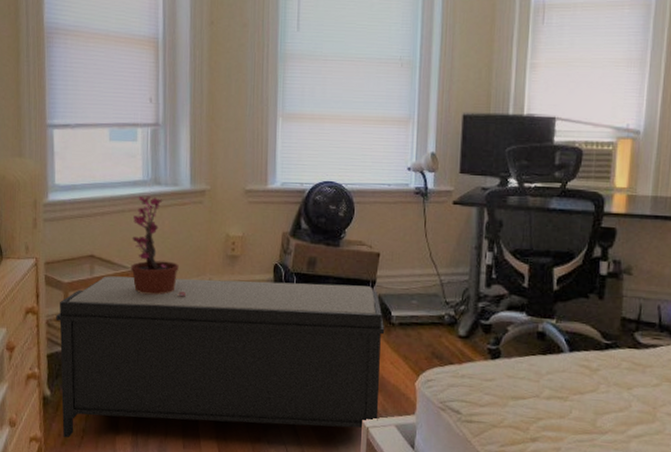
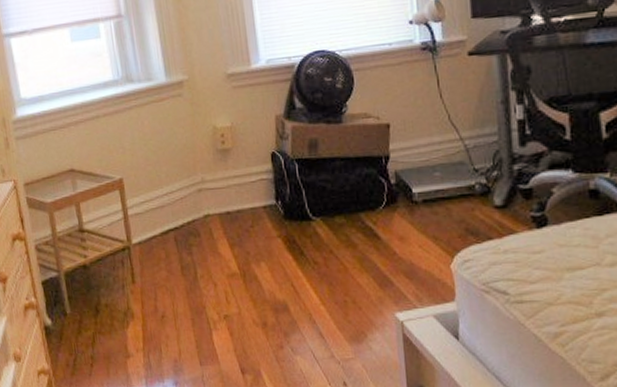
bench: present [56,276,385,437] -> none [44,163,413,367]
potted plant: present [131,196,186,296] -> none [109,96,178,205]

